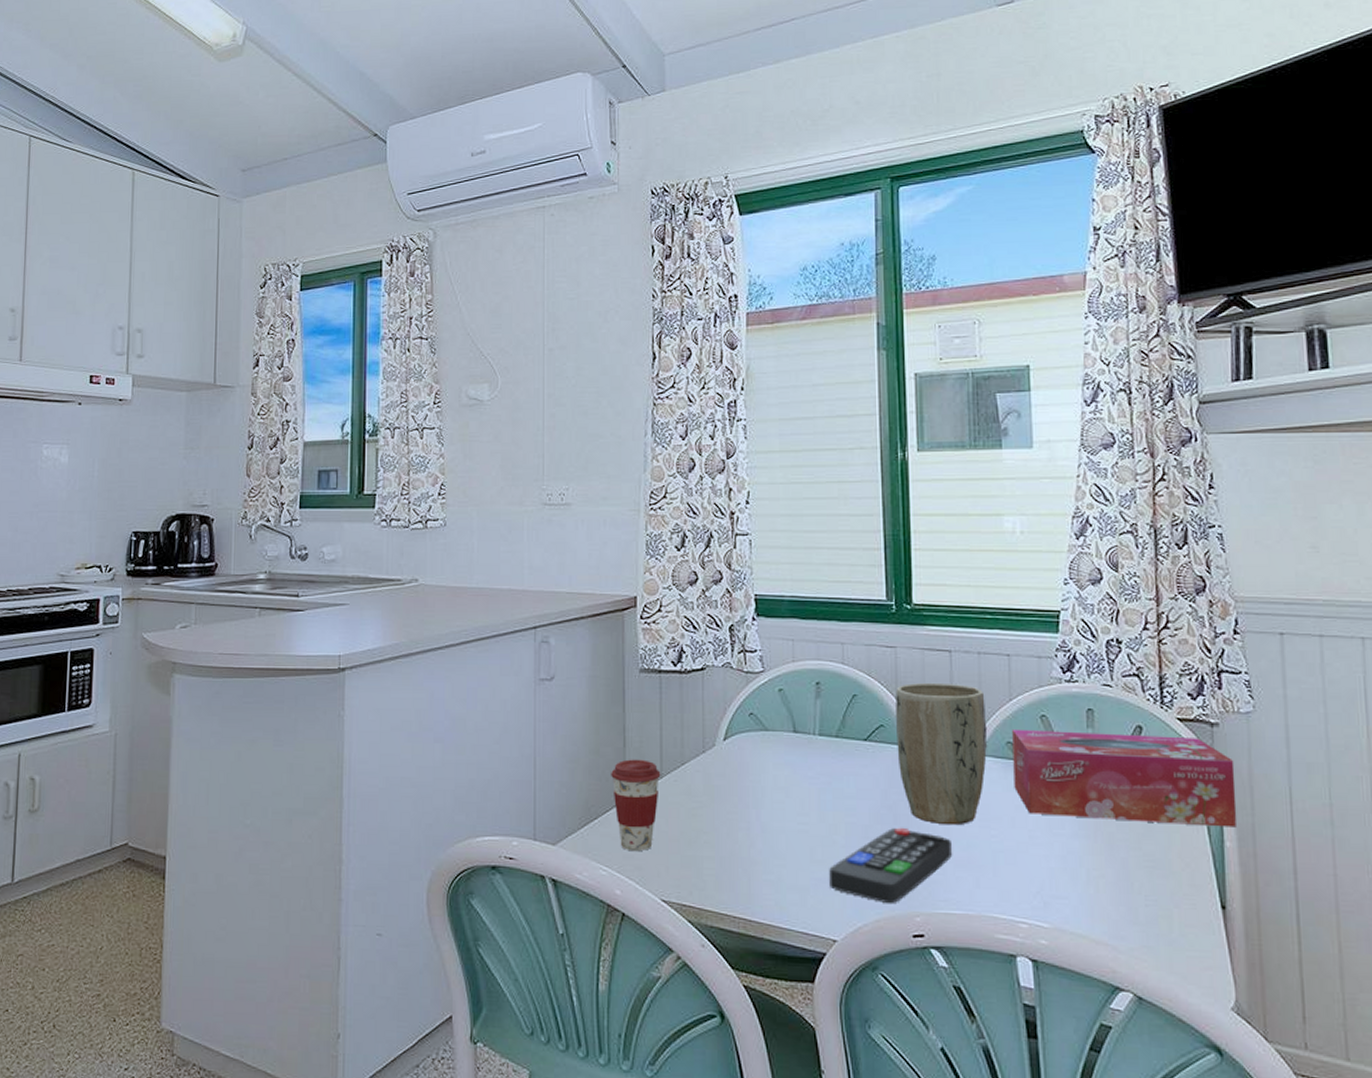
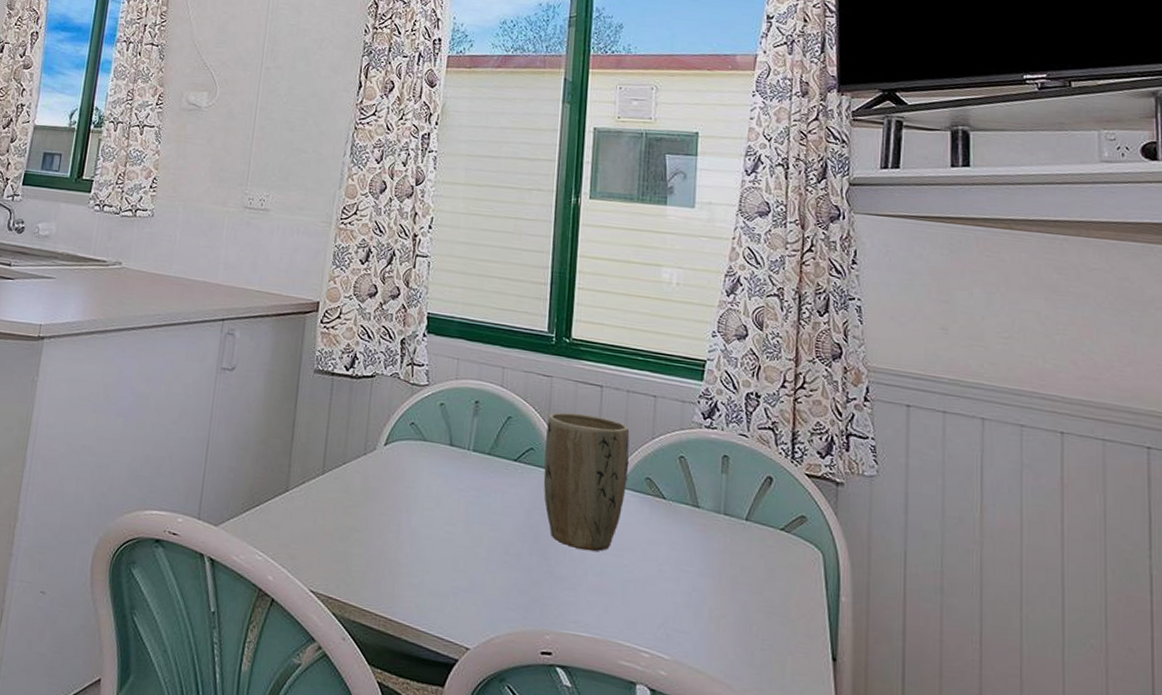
coffee cup: present [611,759,661,852] -> none [276,452,323,542]
remote control: present [829,827,952,905] -> none [468,546,586,620]
tissue box: present [1012,728,1238,828] -> none [649,466,855,584]

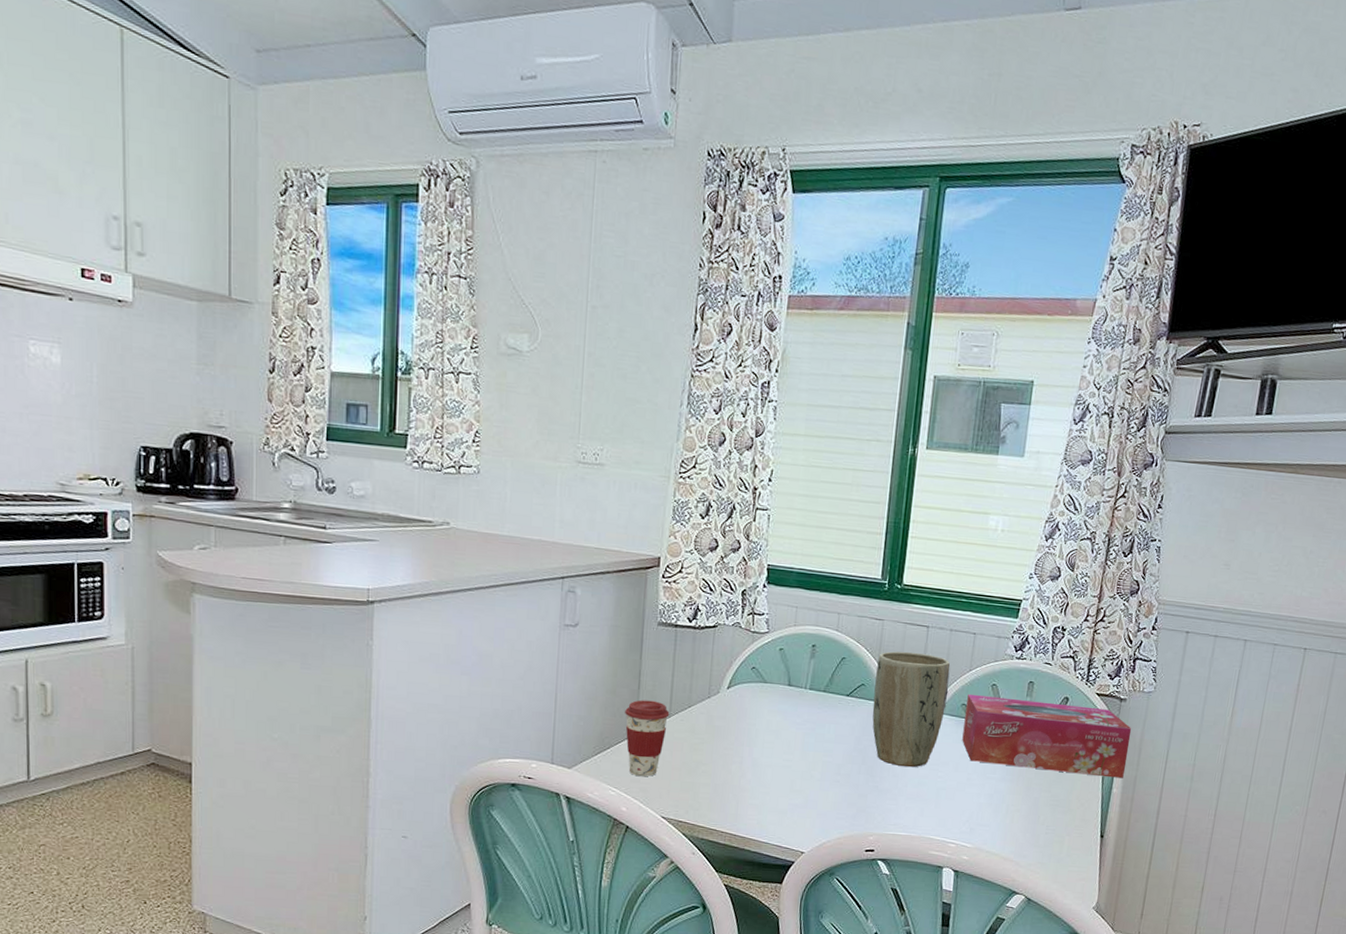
coffee cup: none [276,452,323,542] -> present [625,700,670,777]
tissue box: none [649,466,855,584] -> present [962,693,1132,779]

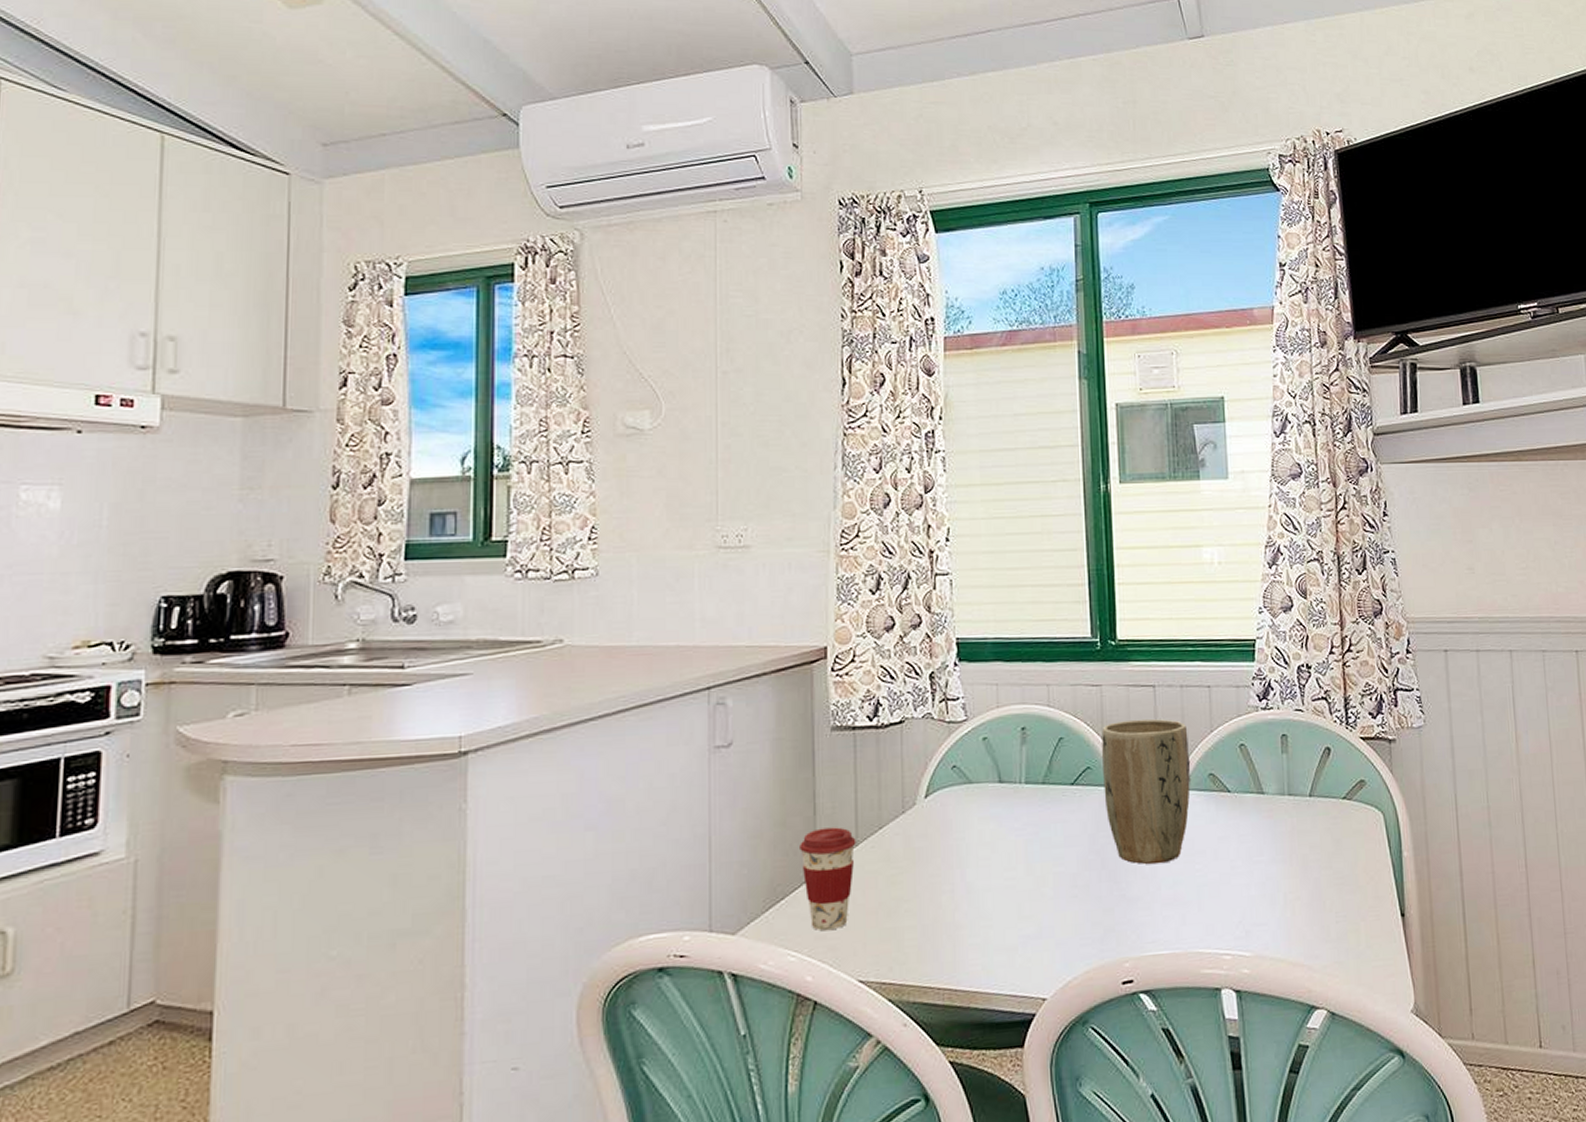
tissue box: present [962,693,1132,779] -> none [1214,755,1413,844]

